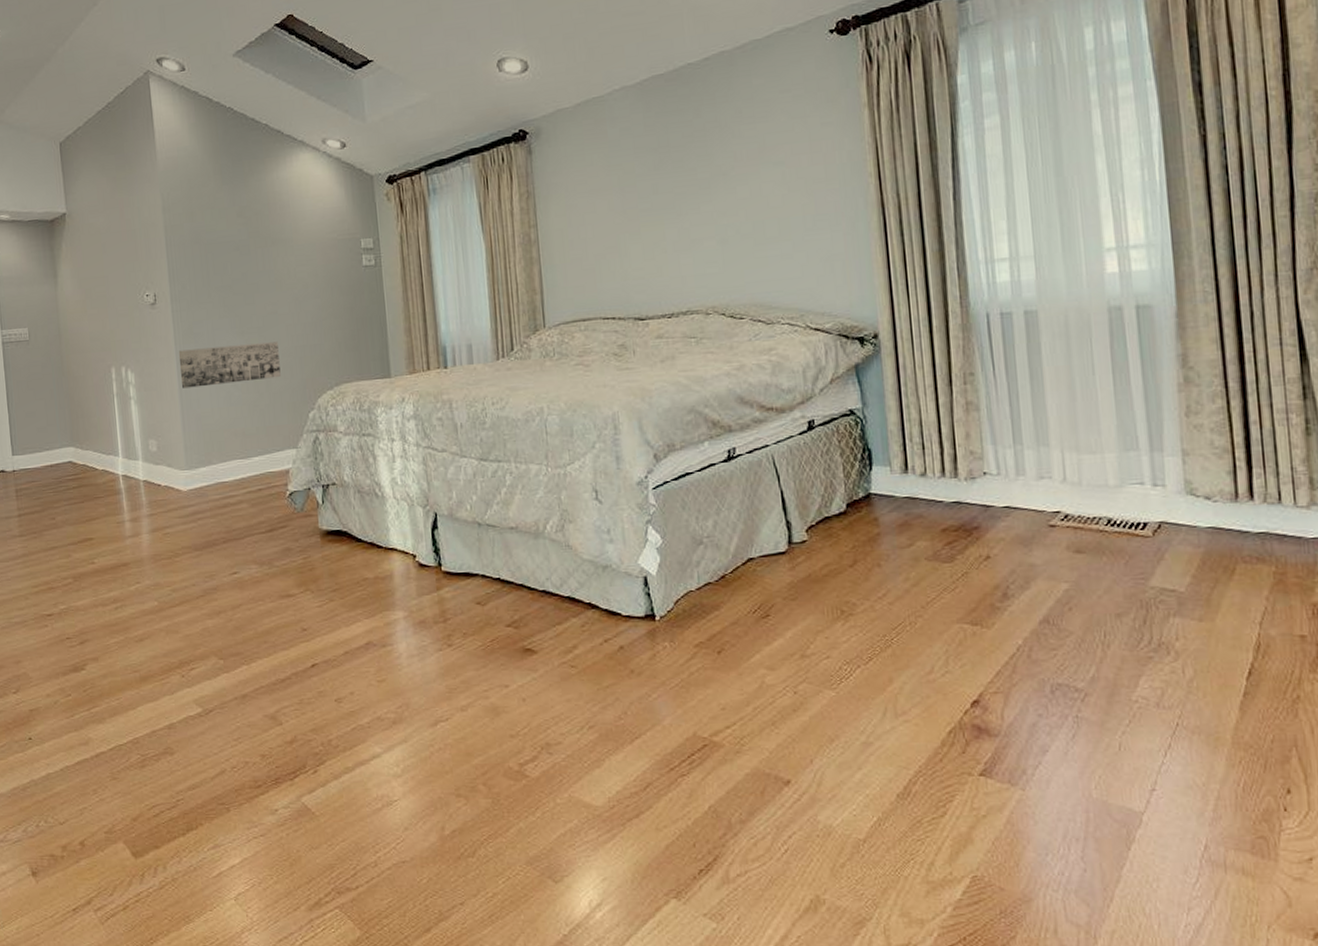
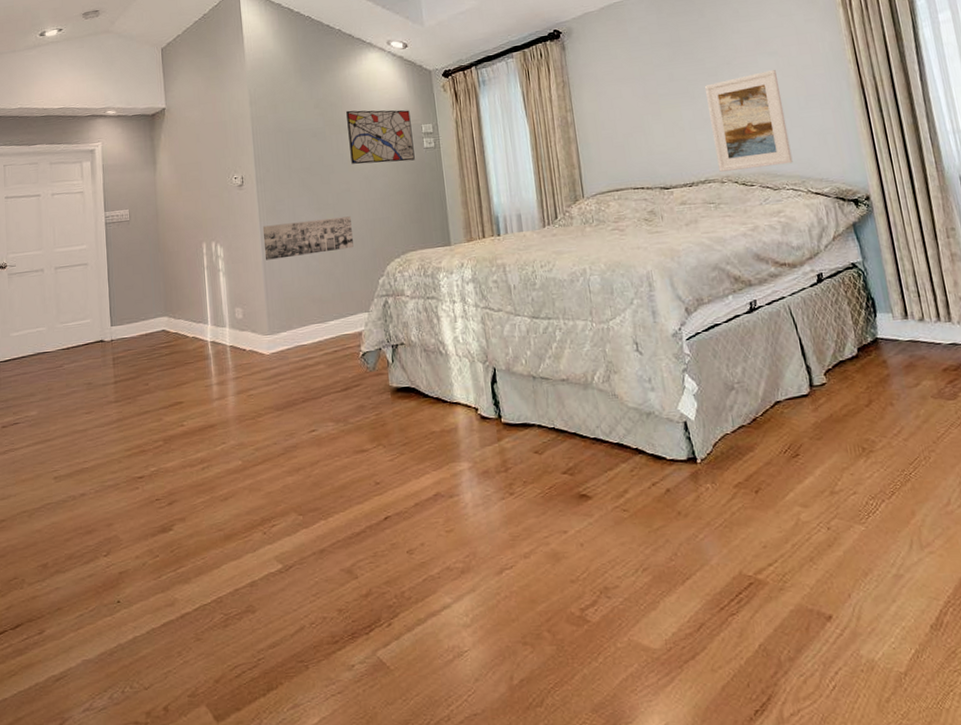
wall art: none [273,220,352,283] -> present [346,110,415,164]
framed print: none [695,182,792,302] -> present [705,69,793,172]

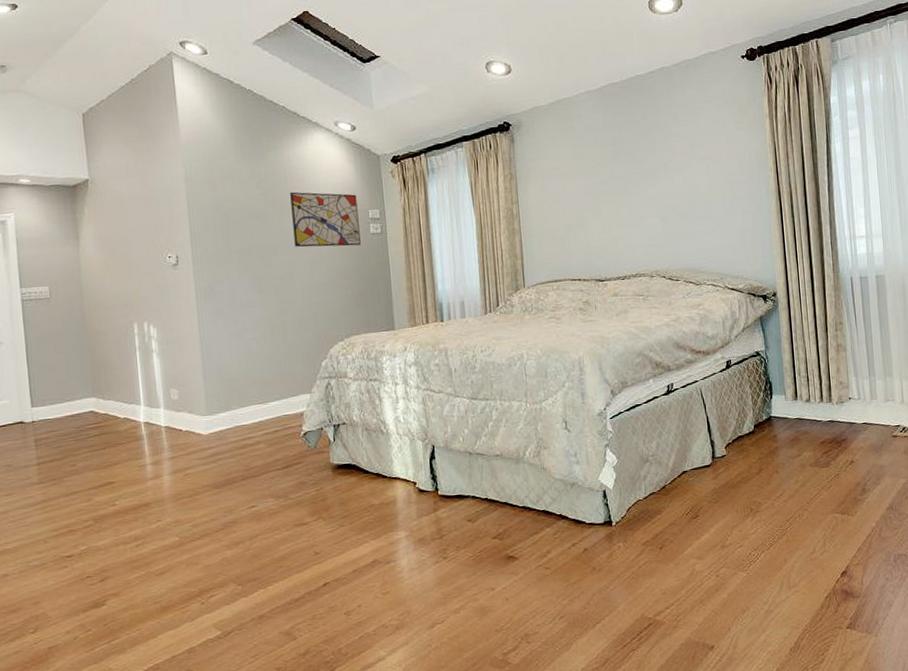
wall art: present [262,216,354,260] -> none [199,299,296,342]
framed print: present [705,69,793,172] -> none [643,173,714,267]

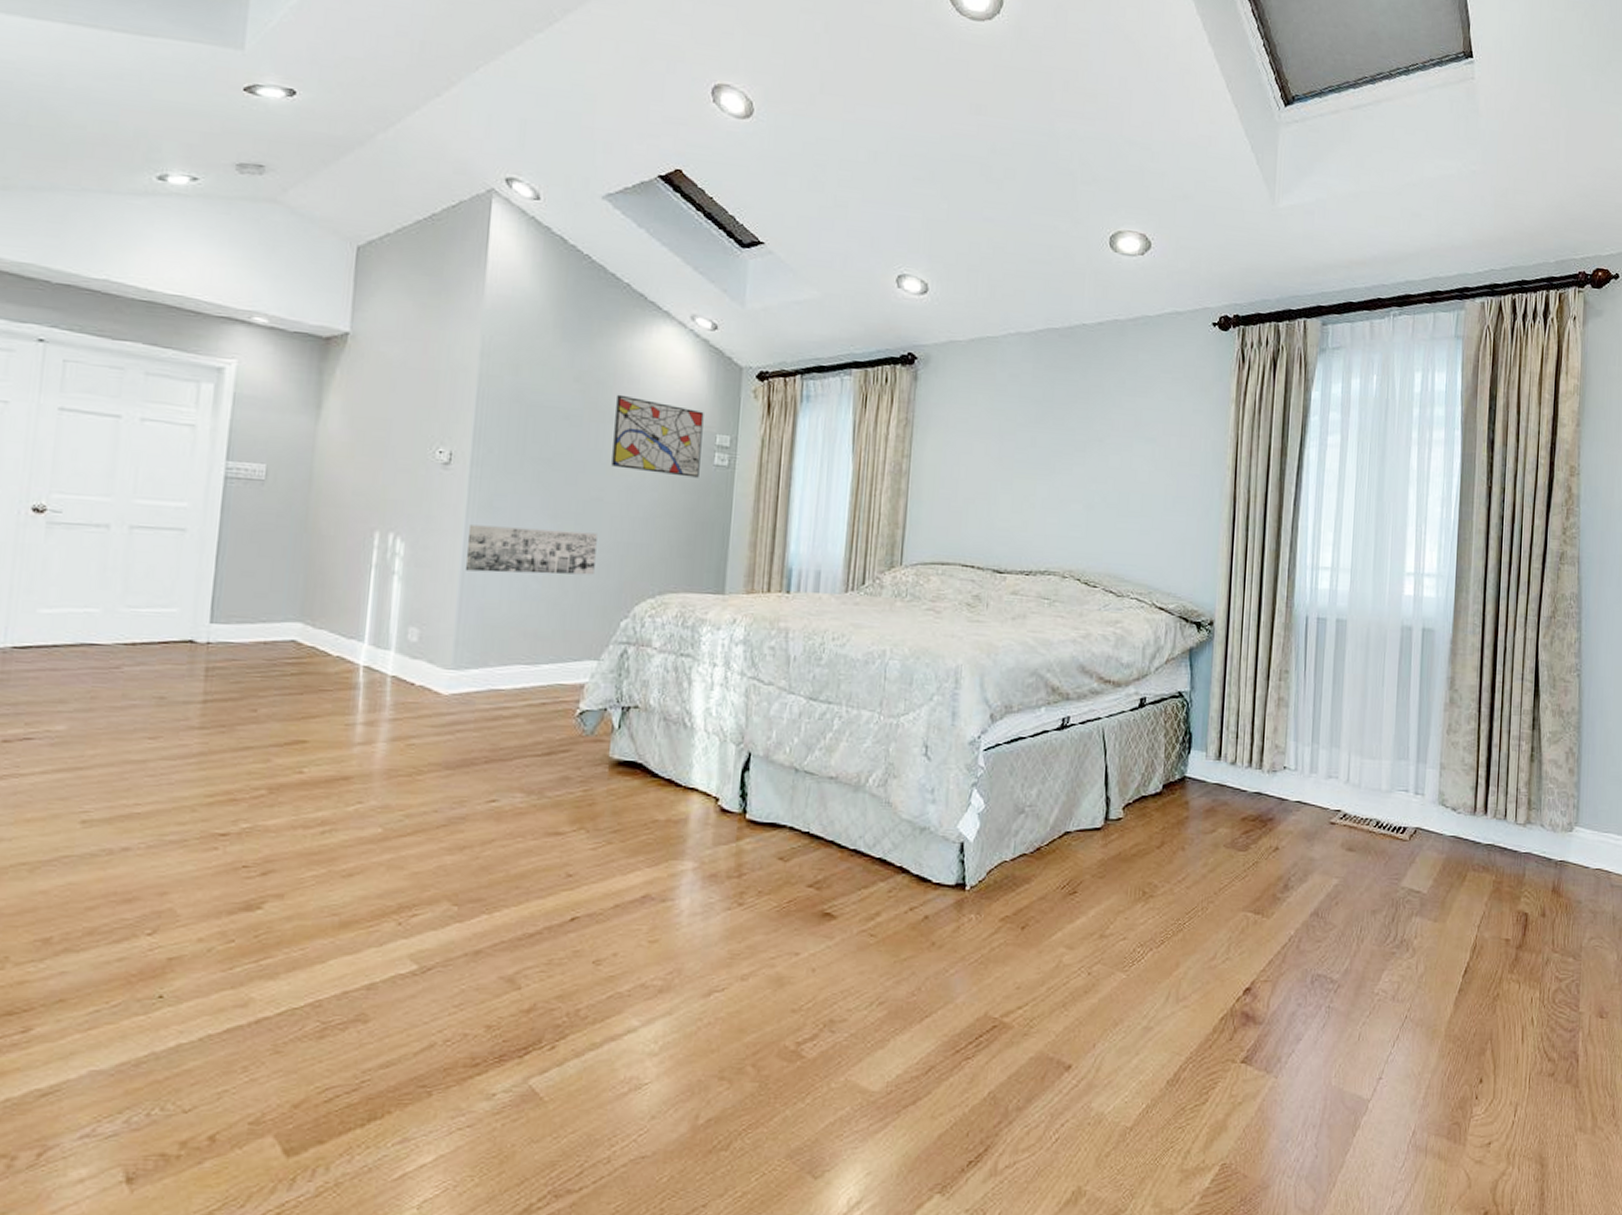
wall art: none [199,299,296,342] -> present [465,525,597,576]

